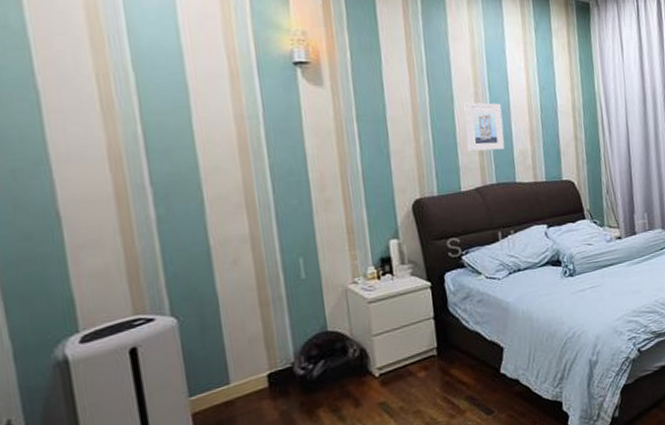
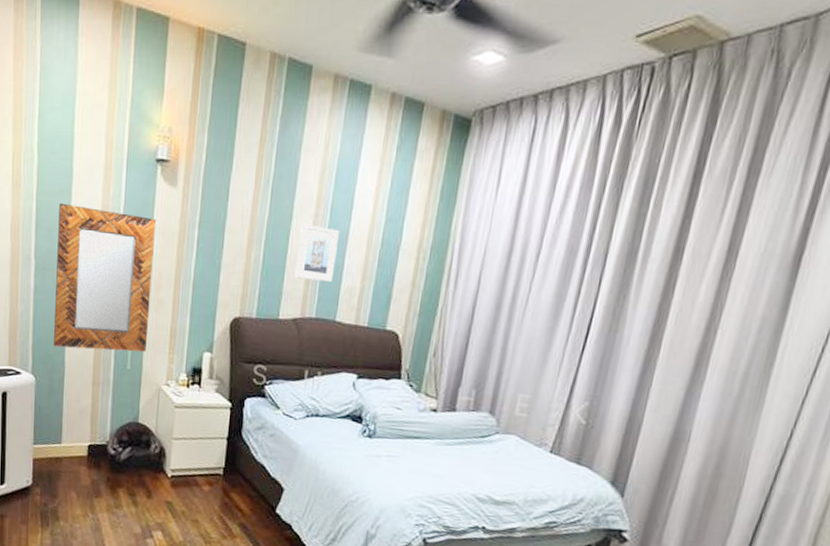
home mirror: none [175,120,321,278] -> present [54,202,157,352]

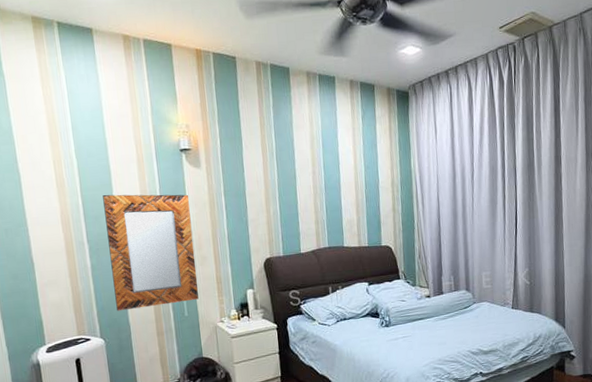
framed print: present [295,223,339,283] -> none [304,180,336,221]

